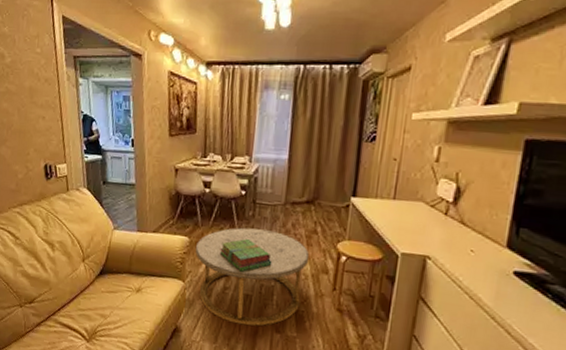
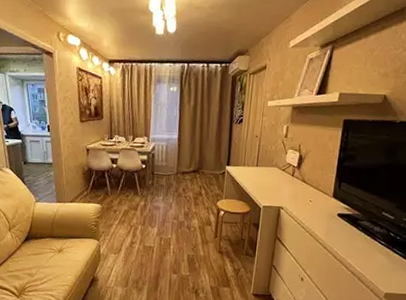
coffee table: present [195,227,310,327] -> none [106,194,197,271]
stack of books: present [219,239,273,273] -> none [127,203,169,230]

